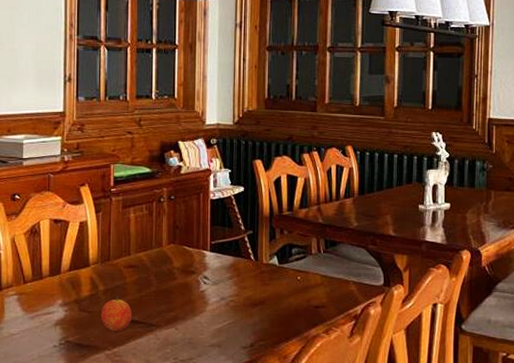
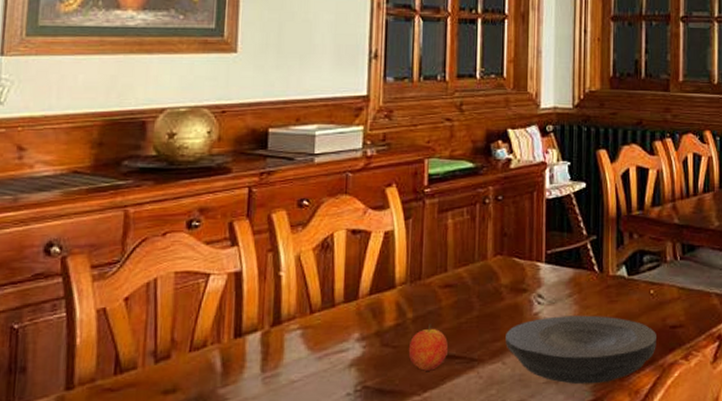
plate: none [178,294,302,349] -> present [505,315,656,385]

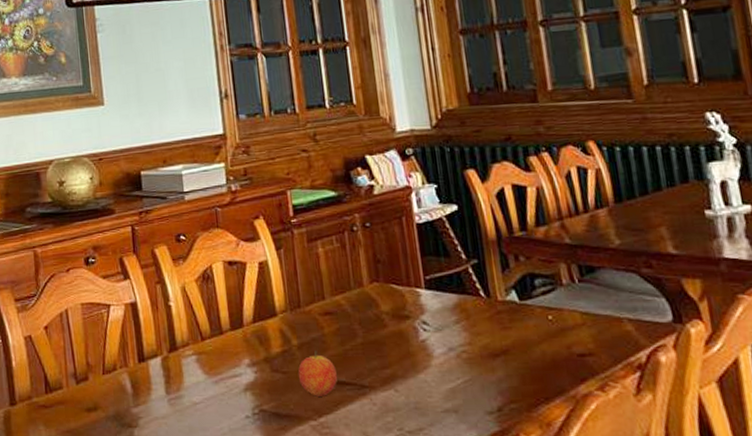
plate: present [505,315,656,385] -> none [394,342,565,415]

